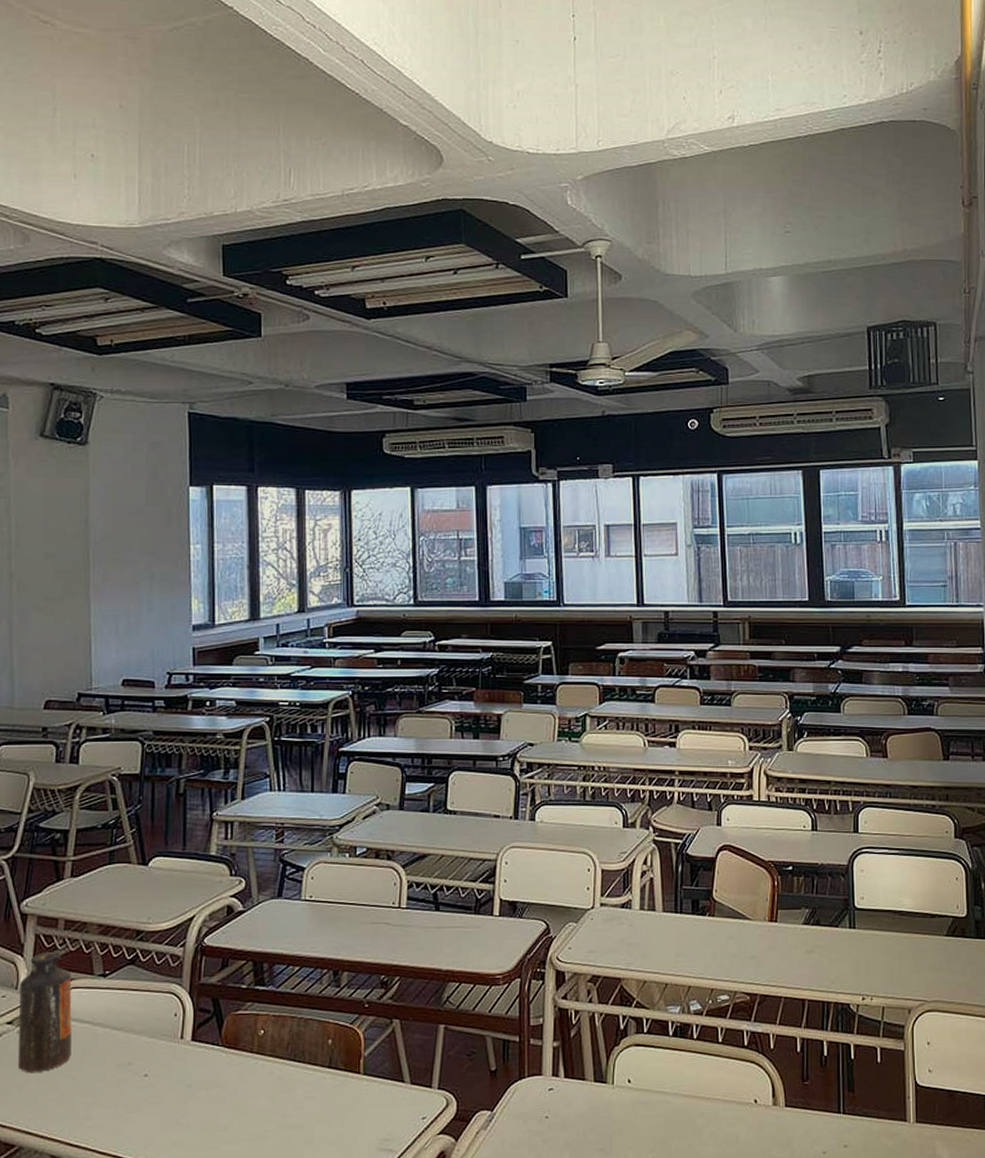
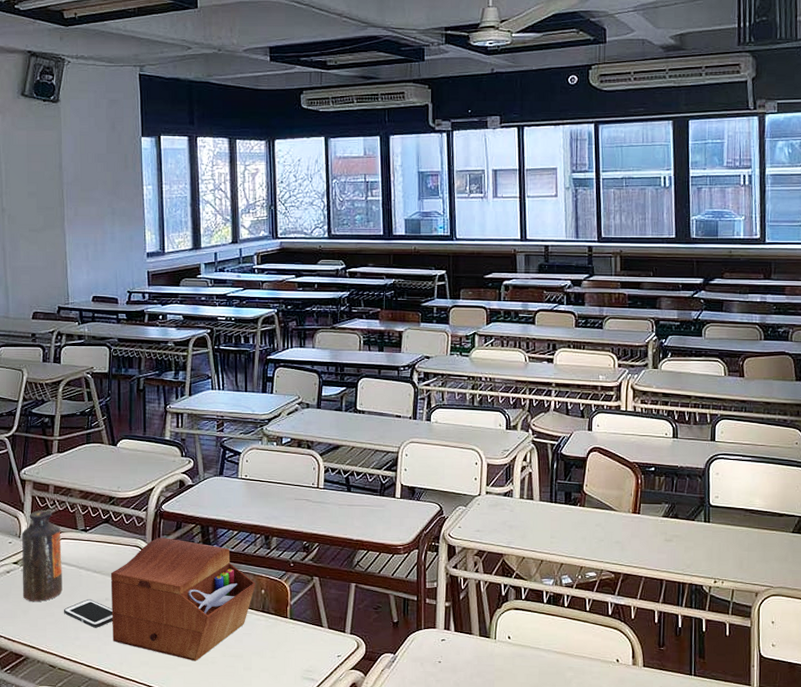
cell phone: none [71,1064,137,1102] -> present [63,599,113,628]
sewing box: none [135,979,321,1138] -> present [110,537,256,662]

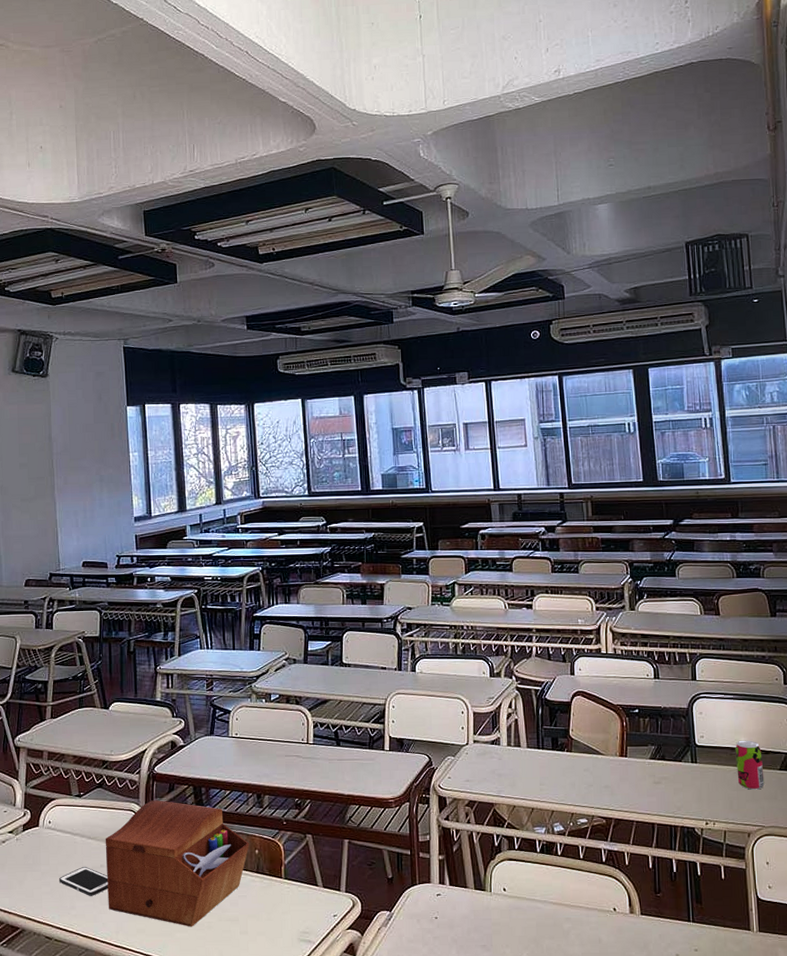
bottle: present [22,510,63,602] -> none [17,777,58,872]
beverage can: none [749,502,777,551] -> present [735,740,765,790]

